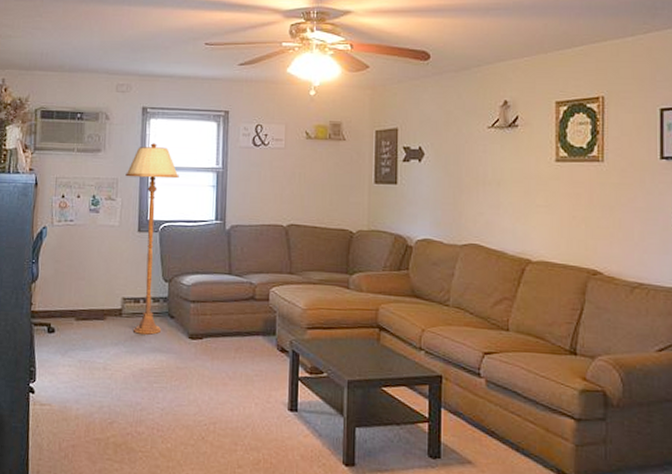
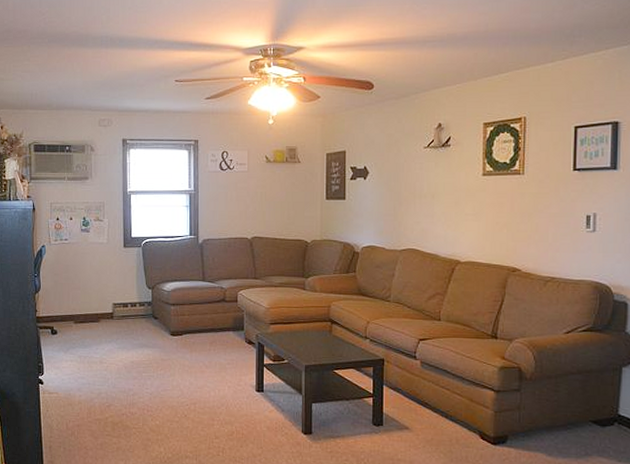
floor lamp: present [125,143,179,335] -> none [110,170,157,333]

